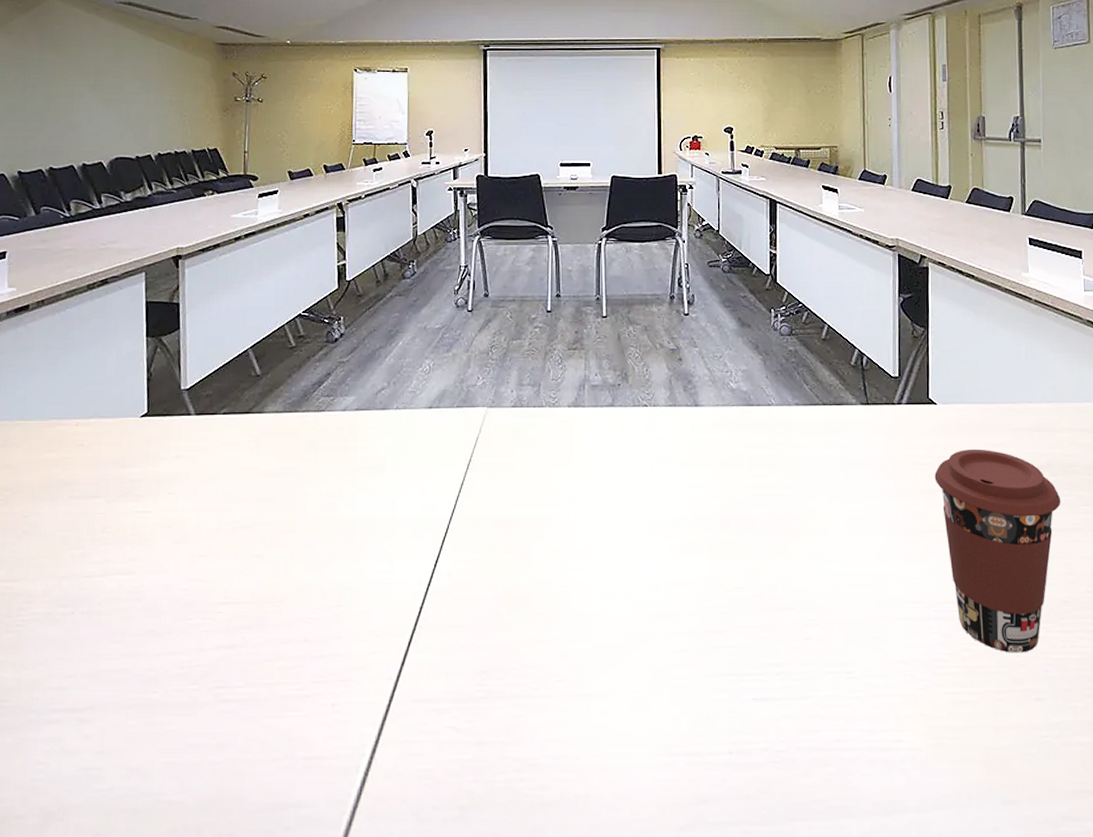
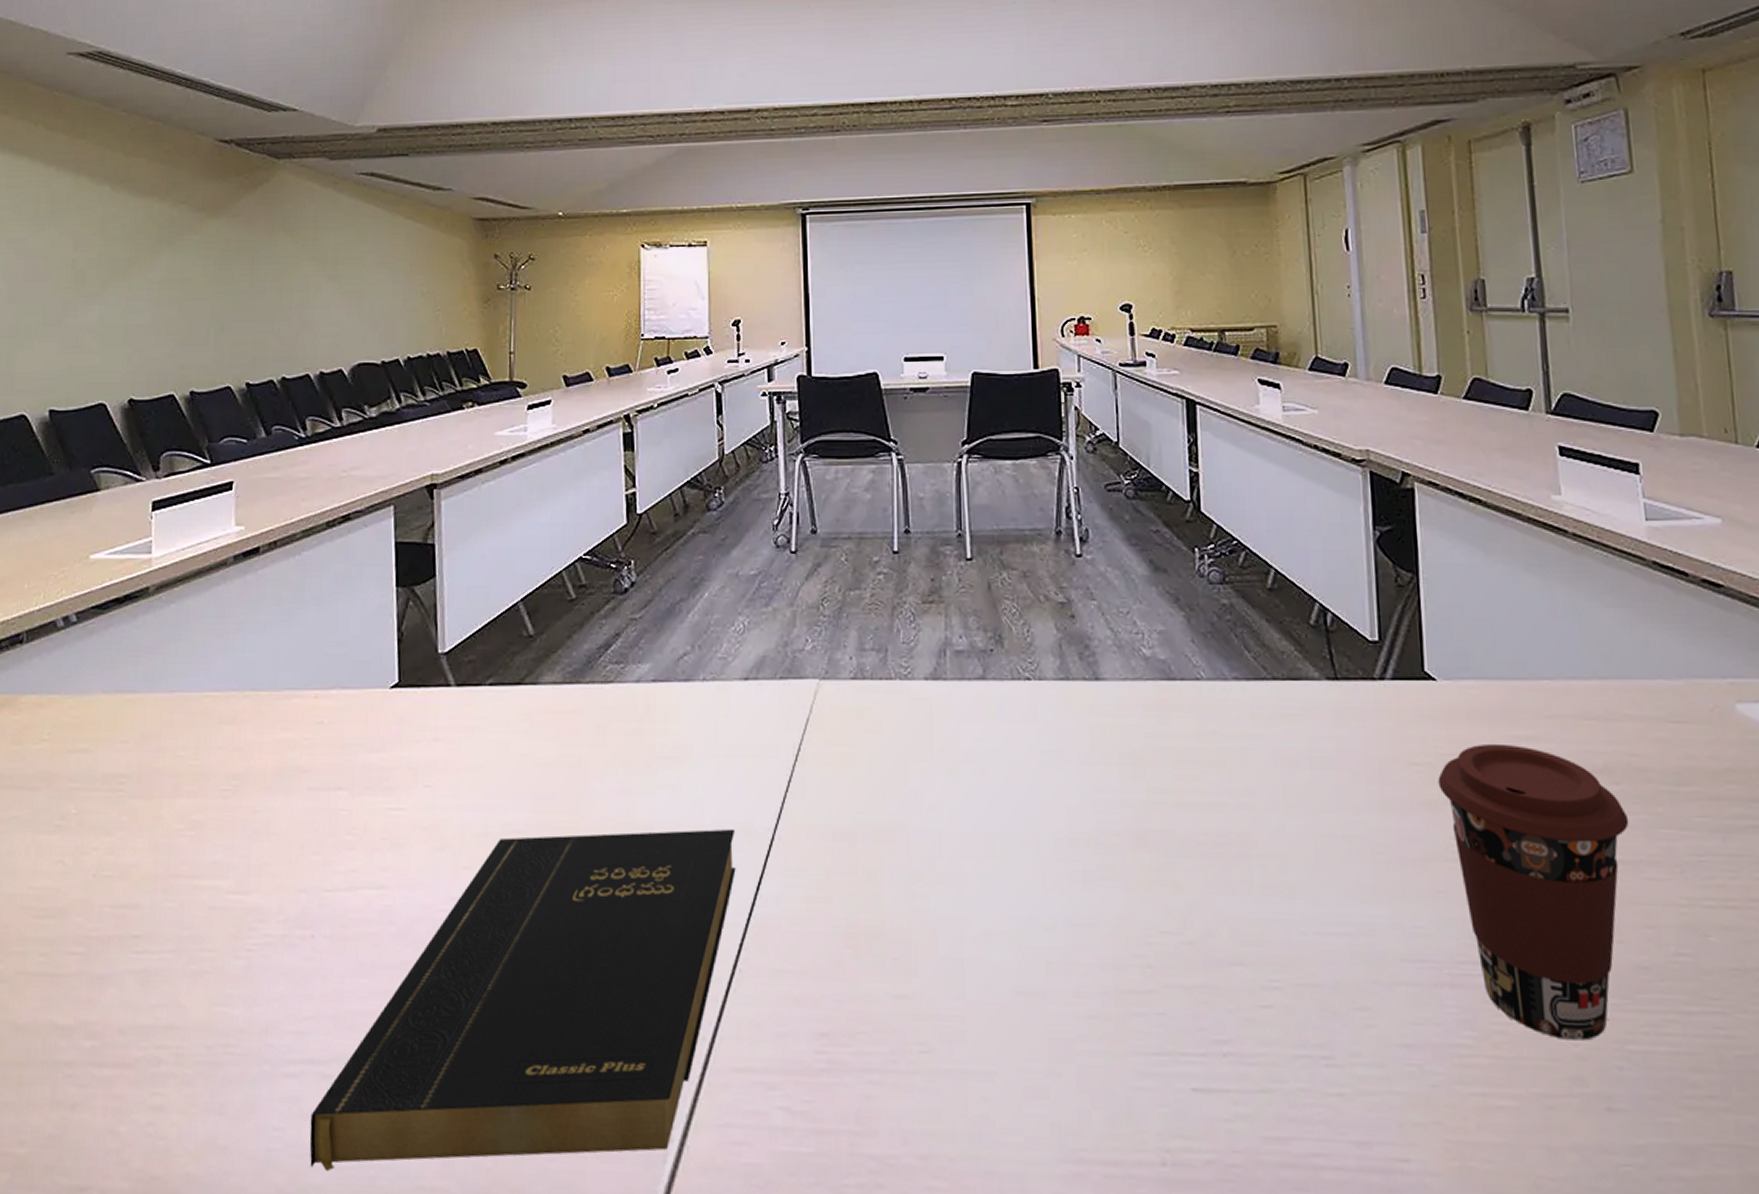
book: none [69,521,419,794] -> present [309,828,736,1172]

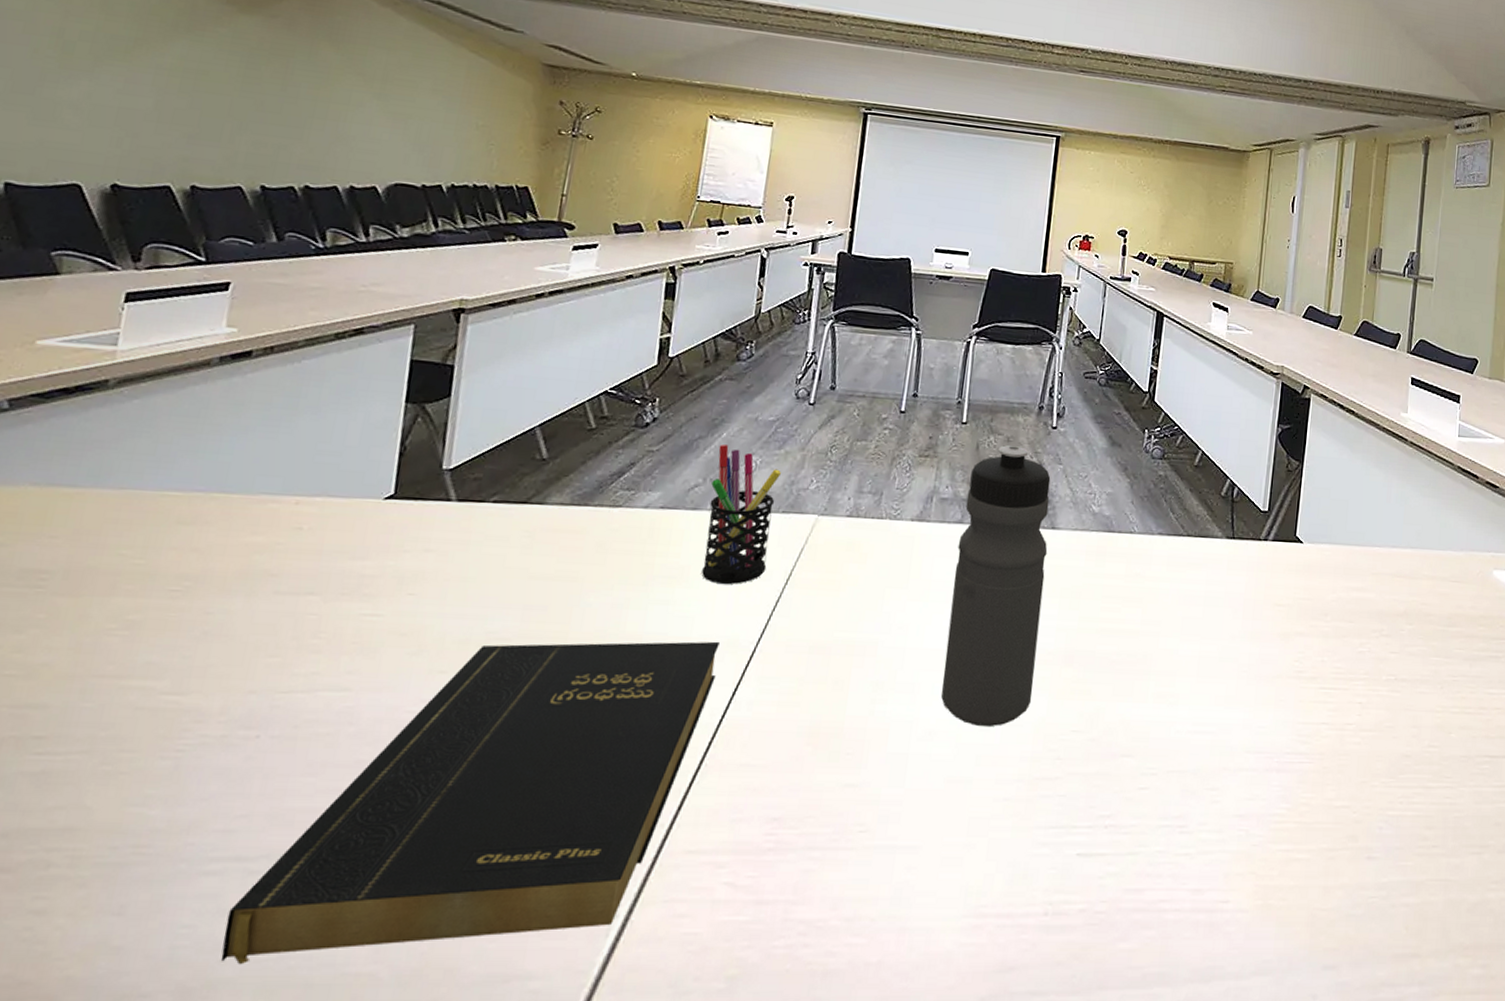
pen holder: none [701,606,772,763] -> present [702,445,781,584]
water bottle: none [984,582,1103,926] -> present [941,445,1051,726]
coffee cup: present [1438,743,1629,1041] -> none [1292,591,1414,809]

